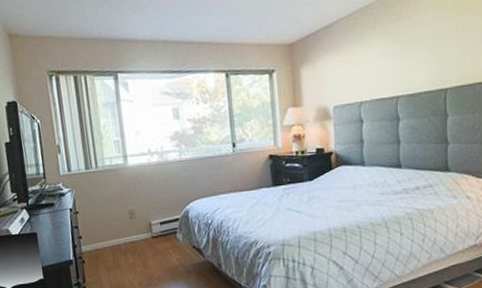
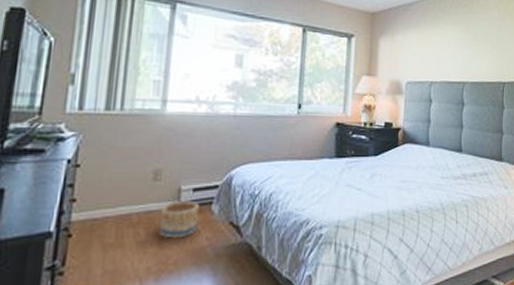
basket: none [139,231,169,261] -> present [158,200,200,239]

